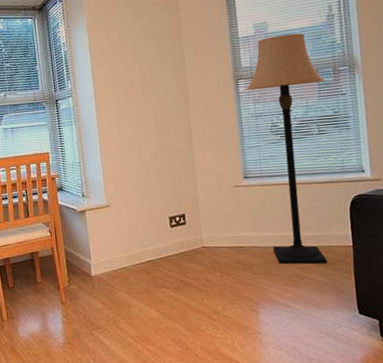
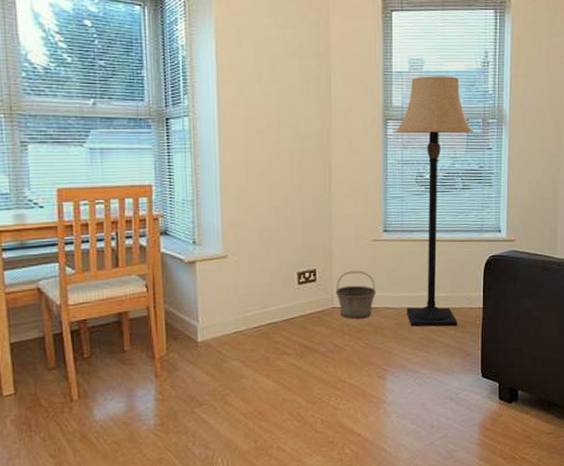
basket: none [204,214,243,257] -> present [335,271,377,319]

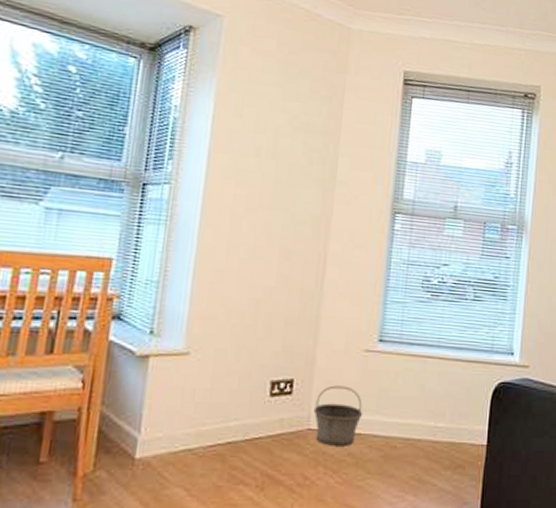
lamp: present [395,76,474,327] -> none [395,170,491,466]

